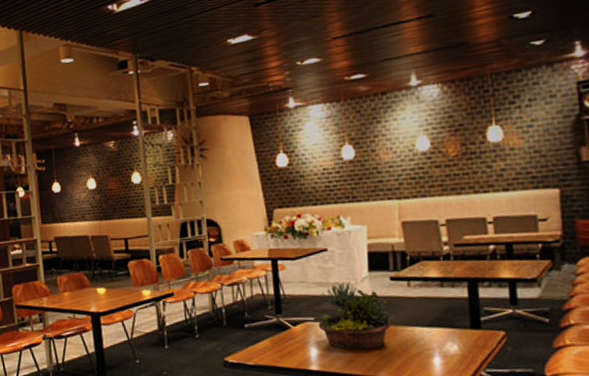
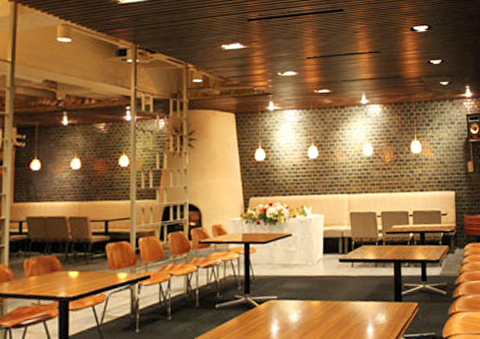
succulent planter: present [318,282,394,350] -> none [280,263,340,325]

